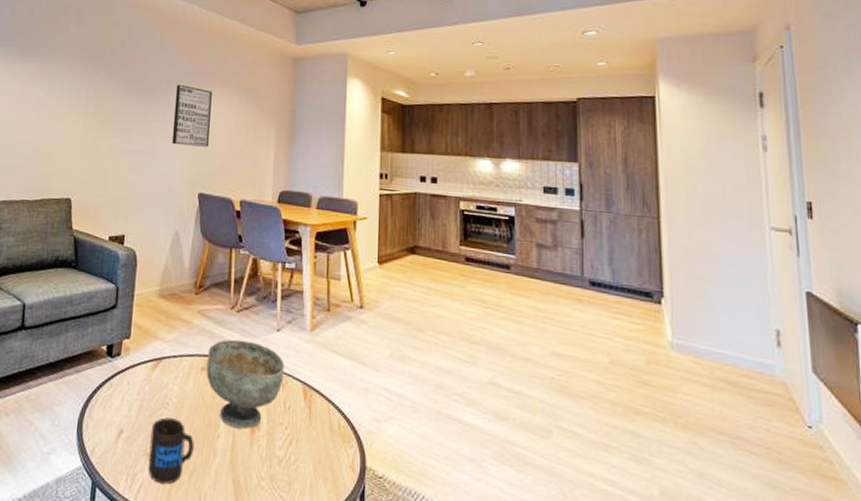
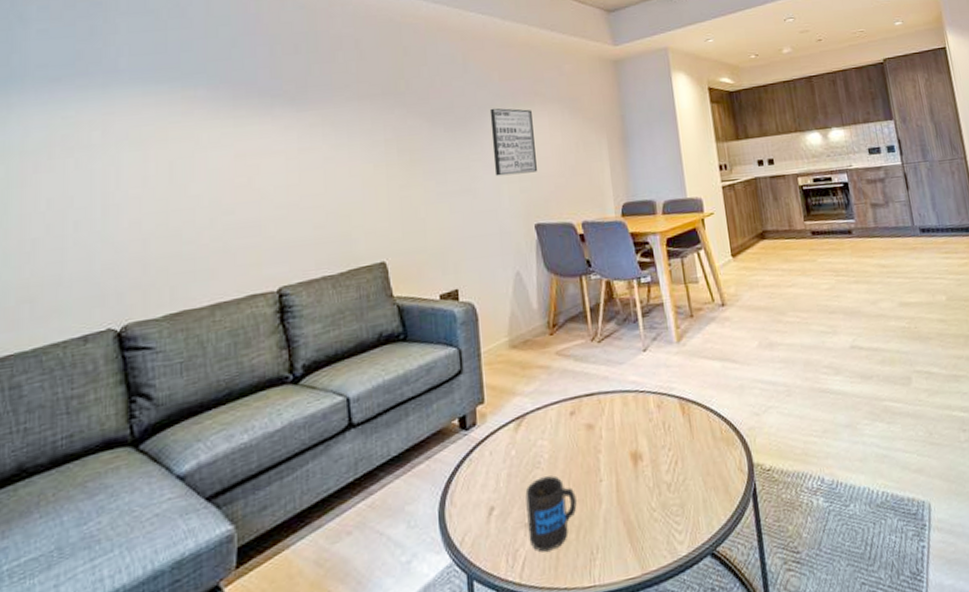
decorative bowl: present [206,339,285,429] -> none [574,369,659,467]

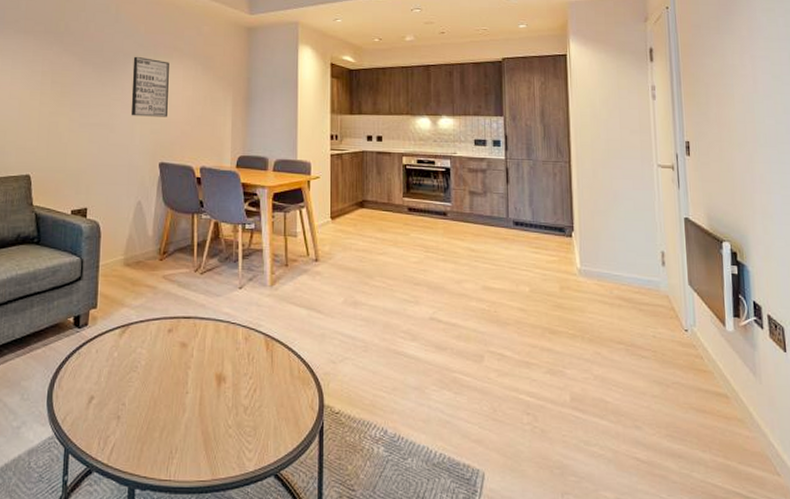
mug: present [525,475,577,552] -> none [120,380,164,443]

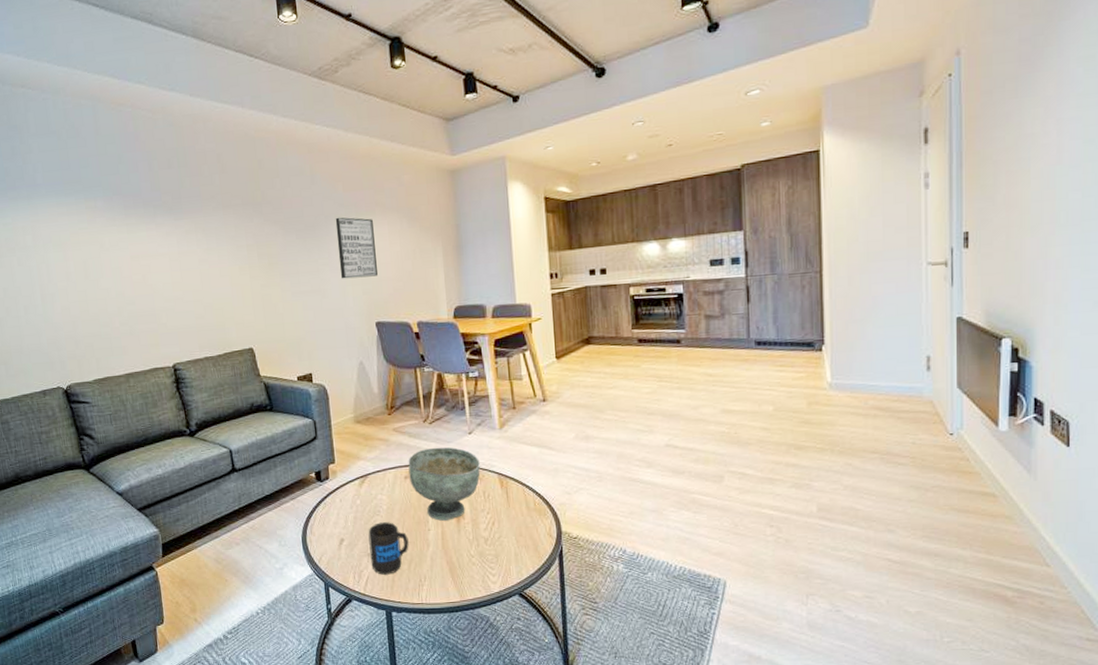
mug: none [120,380,164,443] -> present [368,522,409,575]
decorative bowl: none [173,300,247,383] -> present [408,447,481,521]

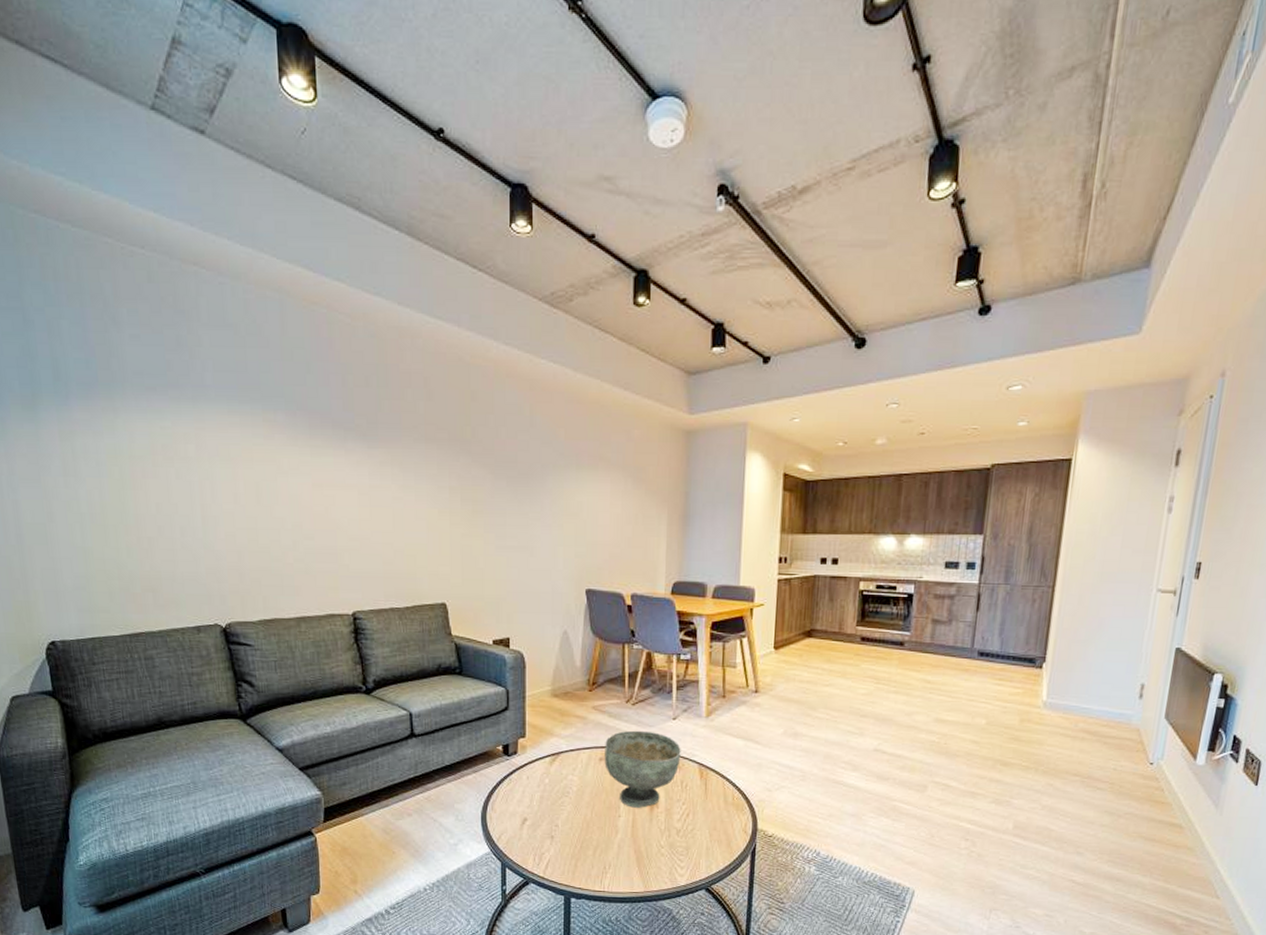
wall art: present [335,217,378,279] -> none [552,467,594,539]
mug: present [368,522,409,575] -> none [554,804,597,859]

